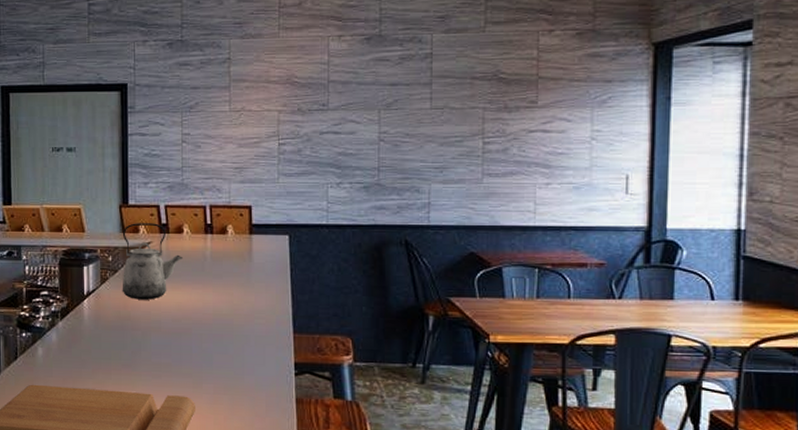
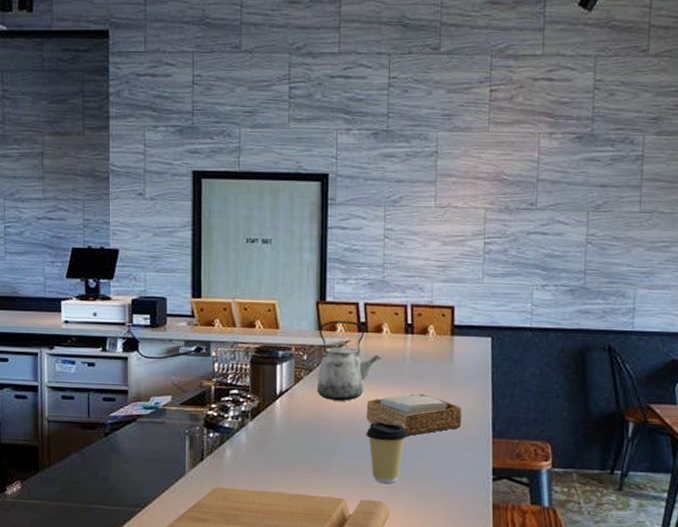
napkin holder: none [170,291,263,332] -> present [366,394,462,436]
coffee cup: none [170,318,211,380] -> present [366,421,409,484]

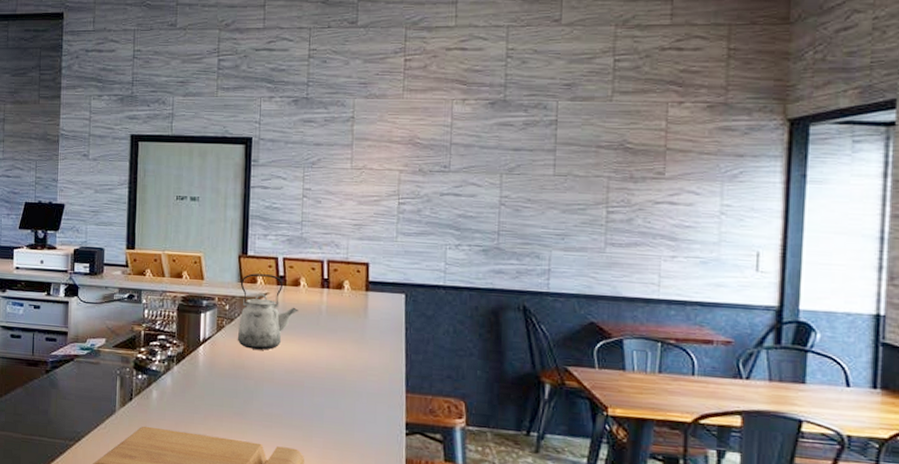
napkin holder: present [366,394,462,436] -> none [283,346,376,387]
coffee cup: present [366,421,409,484] -> none [283,371,324,432]

